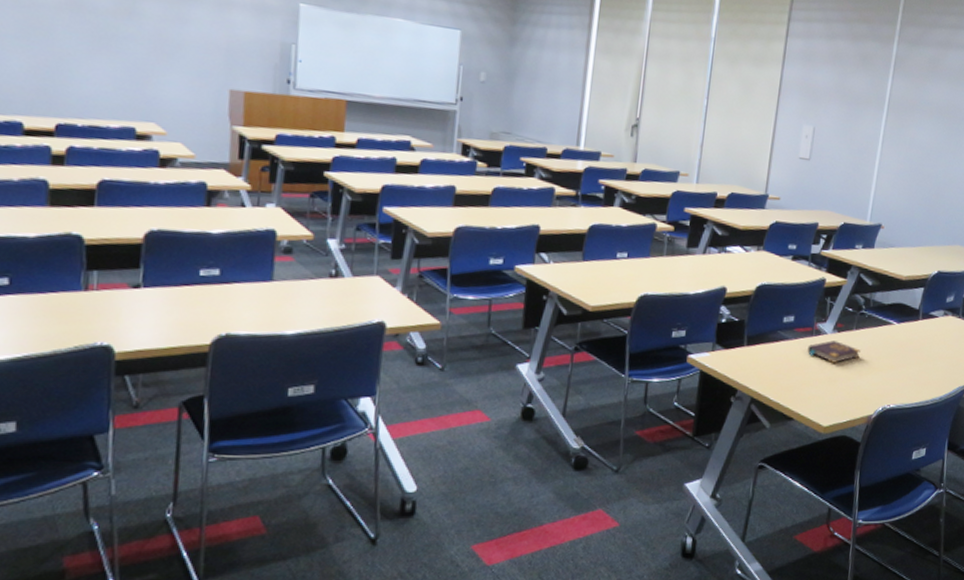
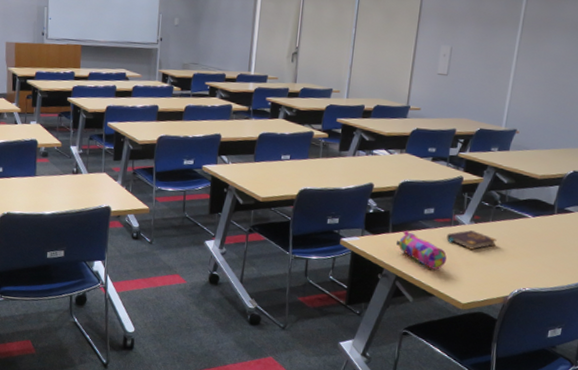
pencil case: none [751,342,808,388] -> present [395,230,447,270]

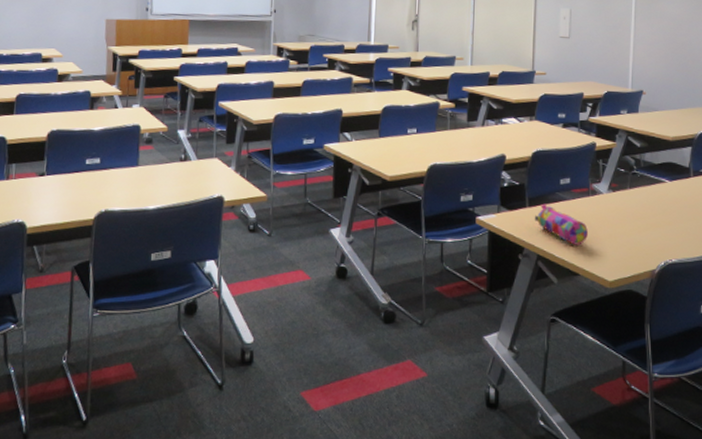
book: present [446,230,497,250] -> none [585,200,637,221]

